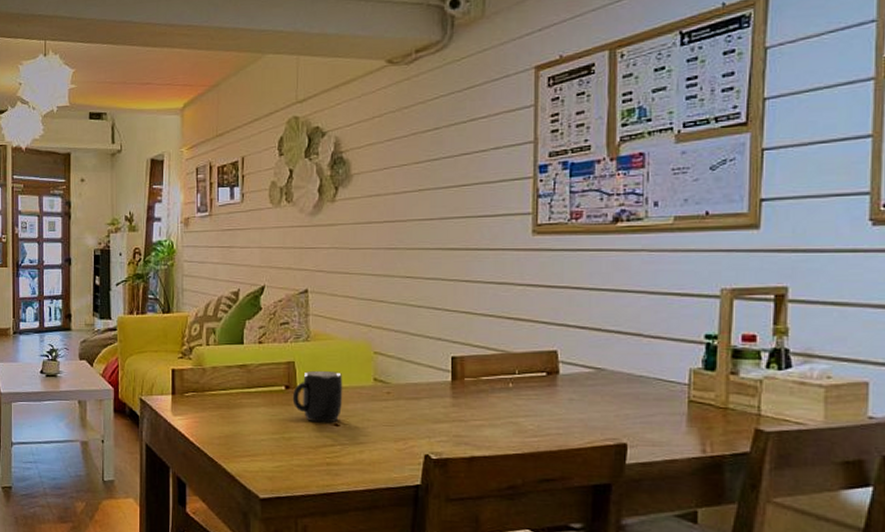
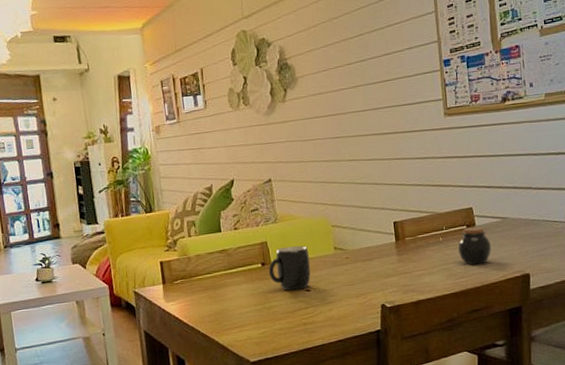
jar: none [533,375,578,424] -> present [458,226,492,265]

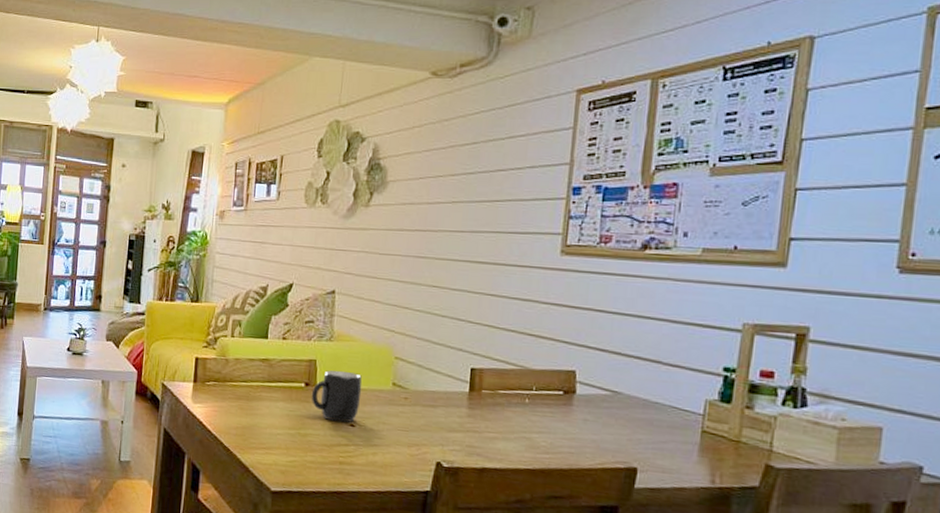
jar: present [458,226,492,265] -> none [547,394,592,443]

